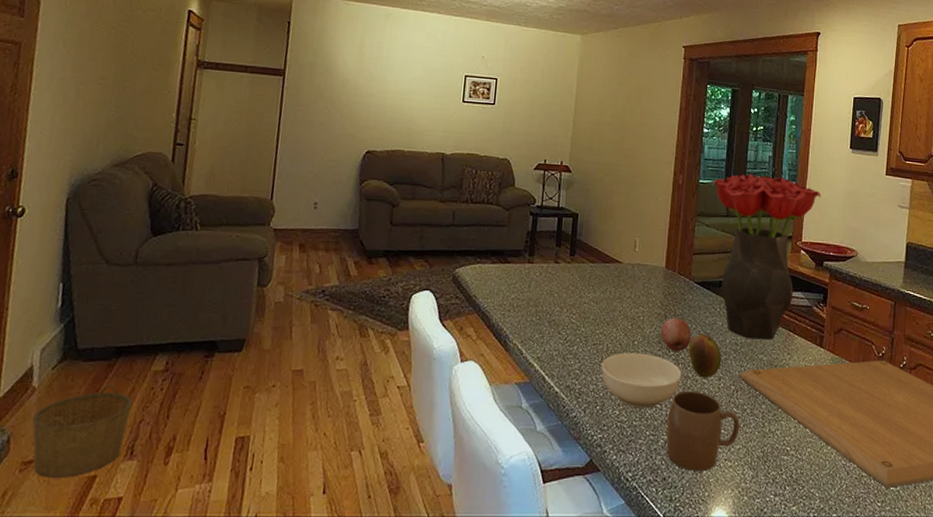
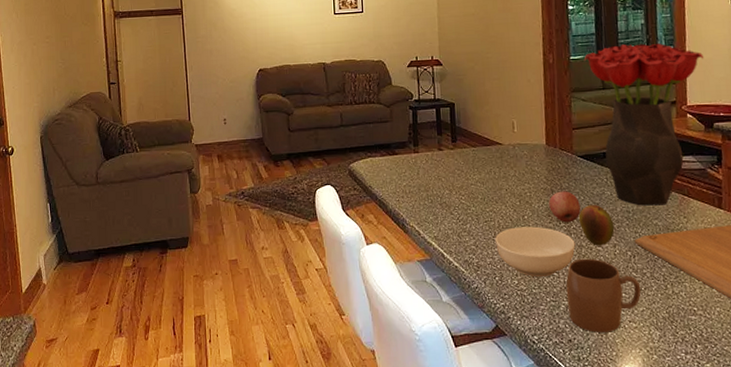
basket: present [32,383,133,478] -> none [48,278,114,352]

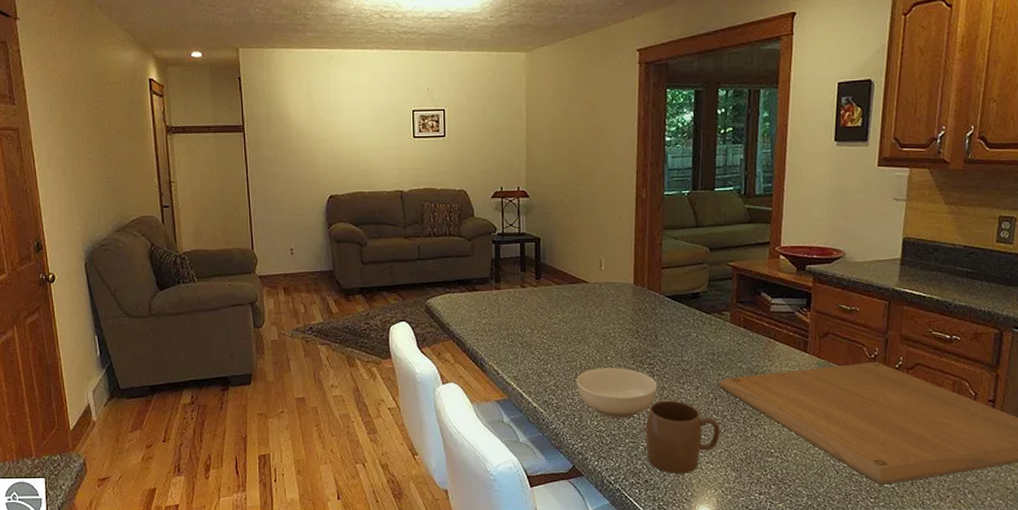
fruit: present [549,191,581,223] -> none [633,332,665,364]
fruit: present [578,204,615,246] -> none [662,345,698,388]
bouquet: present [583,43,704,206] -> none [678,179,802,348]

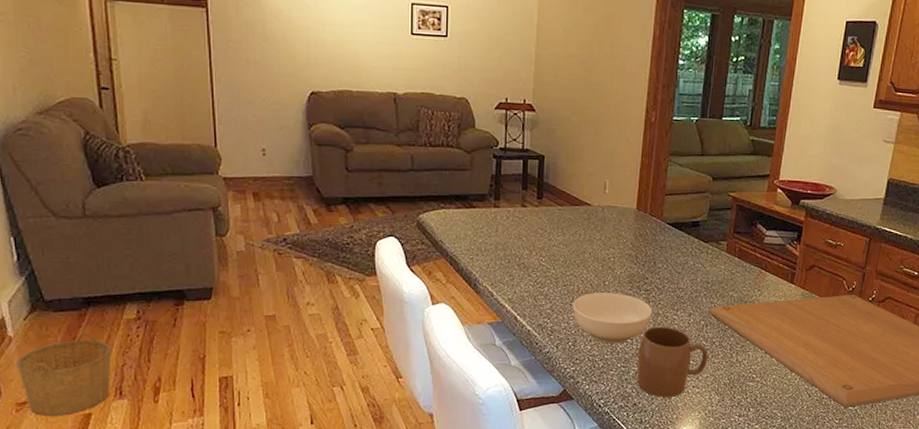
basket: none [99,415,172,491] -> present [16,331,112,416]

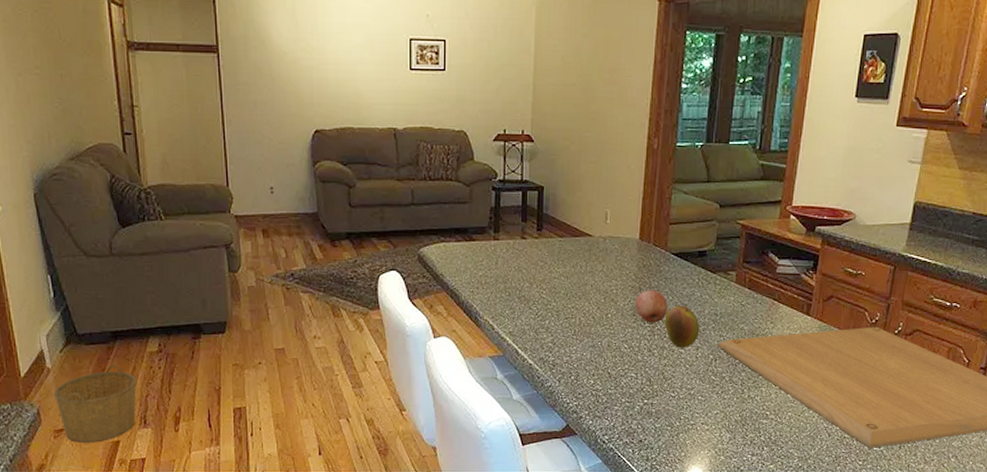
bowl: present [572,292,653,344] -> none [574,325,658,378]
fruit: none [631,258,662,290] -> present [635,290,668,323]
mug: present [637,326,709,397] -> none [642,360,718,434]
fruit: none [659,273,693,315] -> present [664,305,700,348]

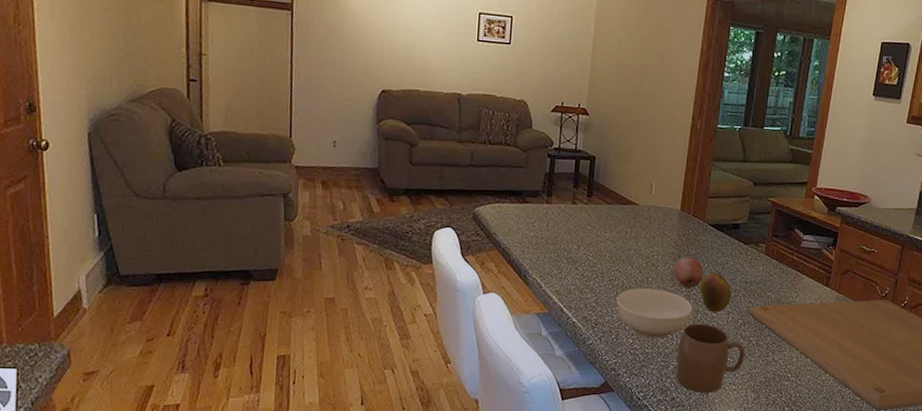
basket: present [54,363,137,443] -> none [88,306,178,387]
bowl: none [574,325,658,378] -> present [616,288,693,339]
mug: none [642,360,718,434] -> present [676,323,746,393]

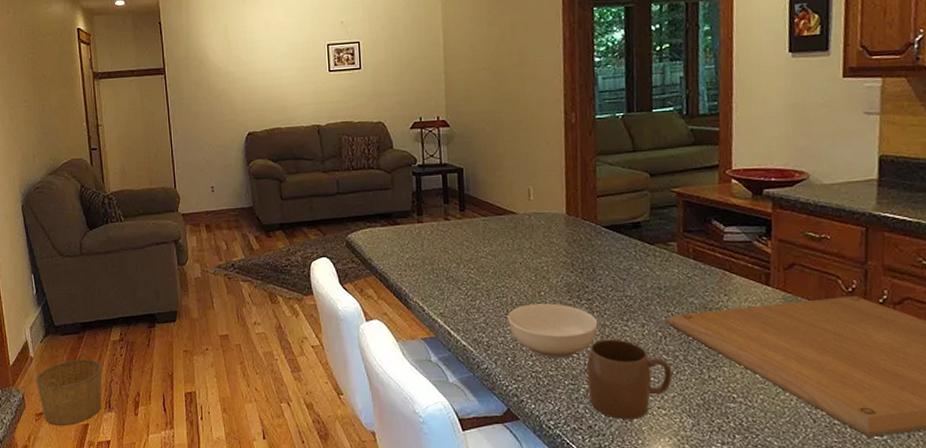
basket: none [88,306,178,387] -> present [36,352,102,426]
fruit: present [674,257,703,288] -> none [568,265,605,300]
fruit: present [699,272,732,313] -> none [602,279,644,326]

